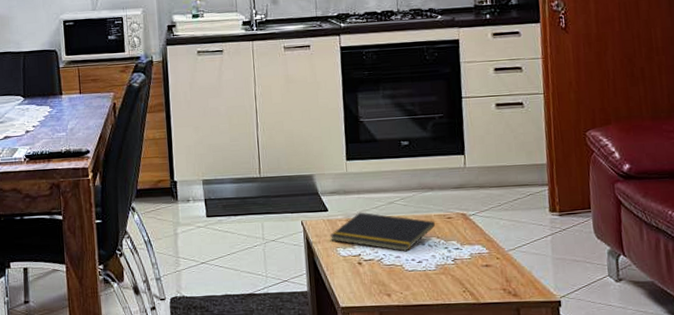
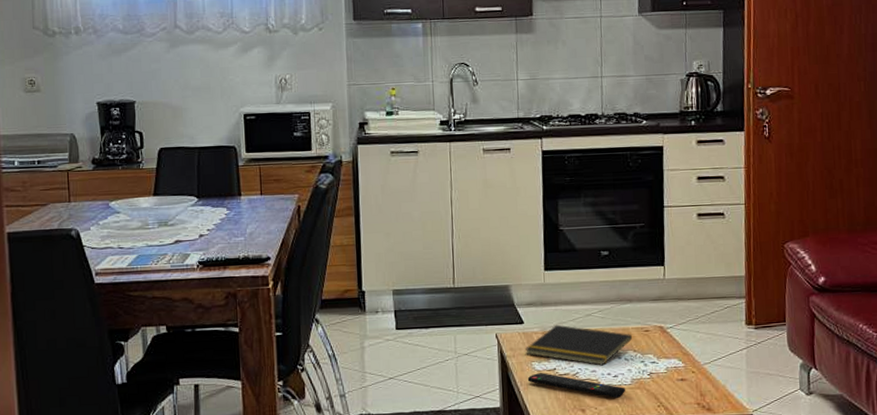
remote control: none [333,258,430,283] -> present [527,373,625,398]

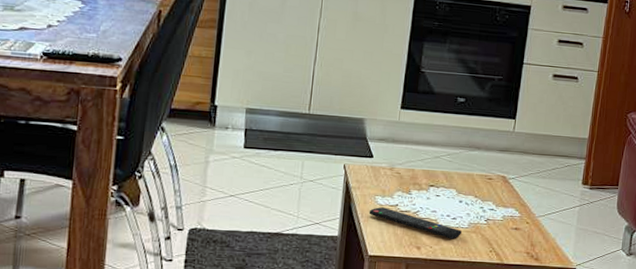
notepad: present [524,324,633,366] -> none [370,162,476,207]

